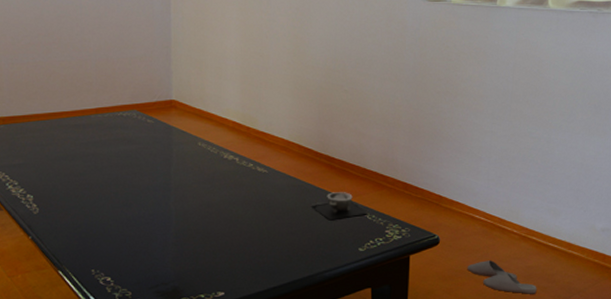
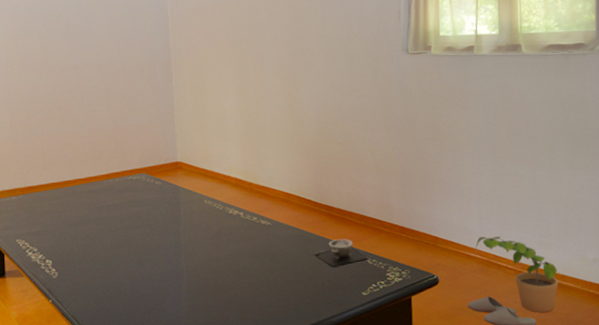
potted plant: none [480,199,563,280] -> present [474,236,558,313]

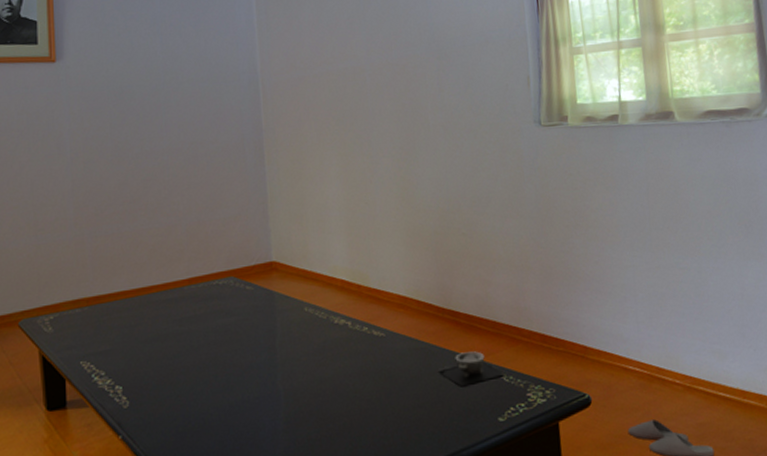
potted plant: present [474,236,558,313] -> none [632,344,738,439]

